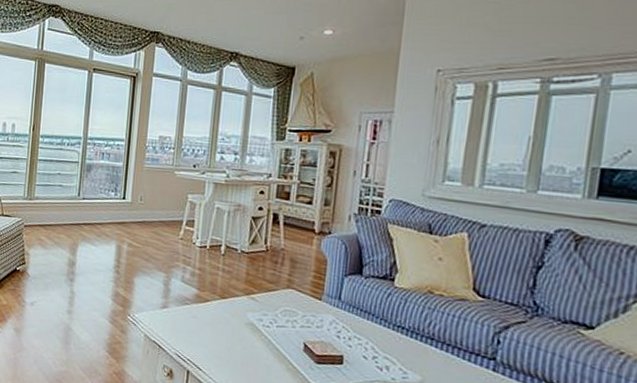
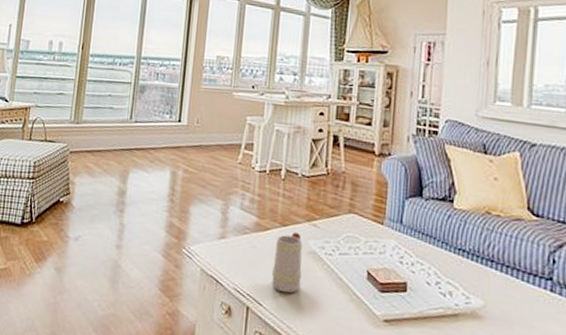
mug: none [211,304,241,361] -> present [271,232,303,294]

